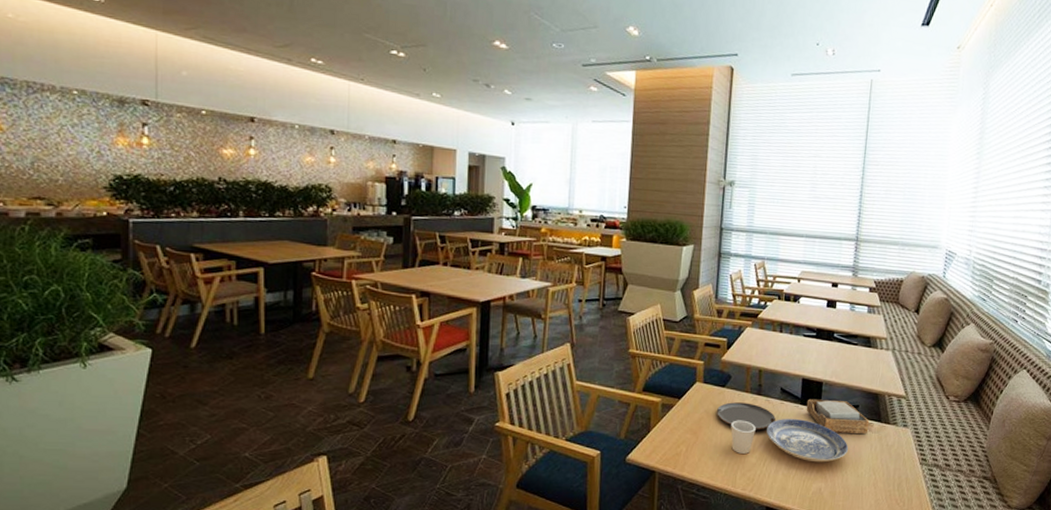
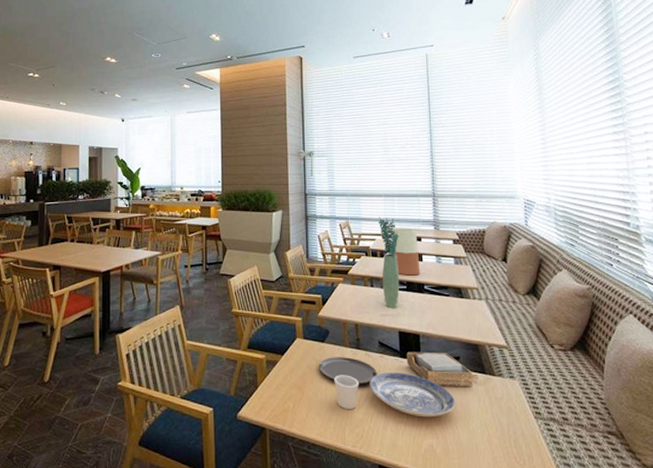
vase: none [791,258,816,356] -> present [378,216,400,309]
vase: none [808,272,834,323] -> present [392,228,420,276]

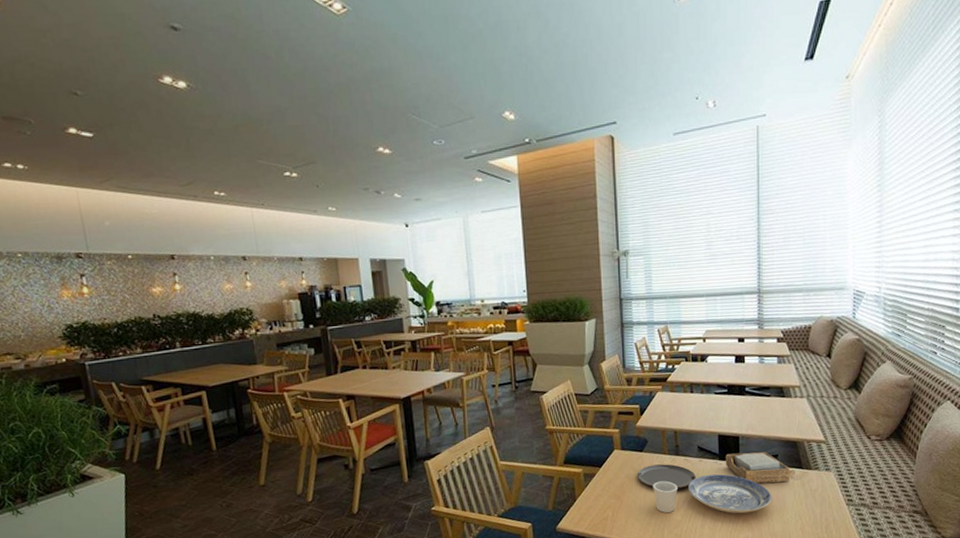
vase: present [378,216,400,309] -> none [699,318,722,414]
vase: present [392,228,420,276] -> none [714,329,742,379]

